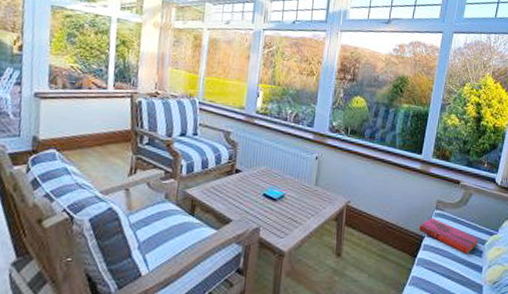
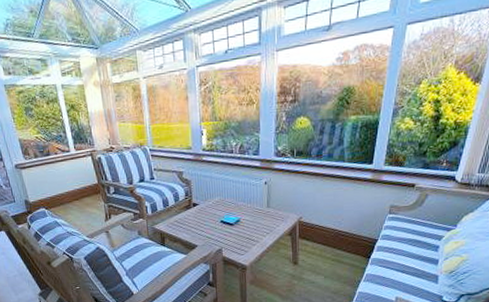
hardback book: present [418,218,478,255] -> none [371,222,435,250]

